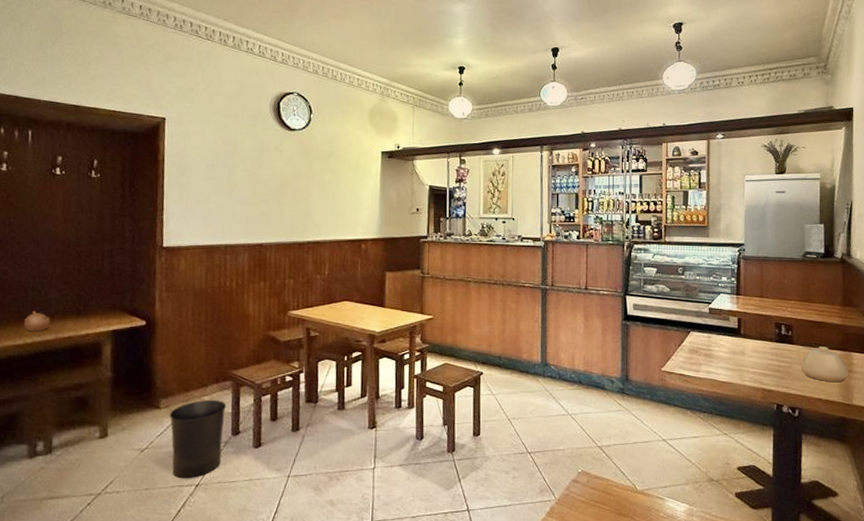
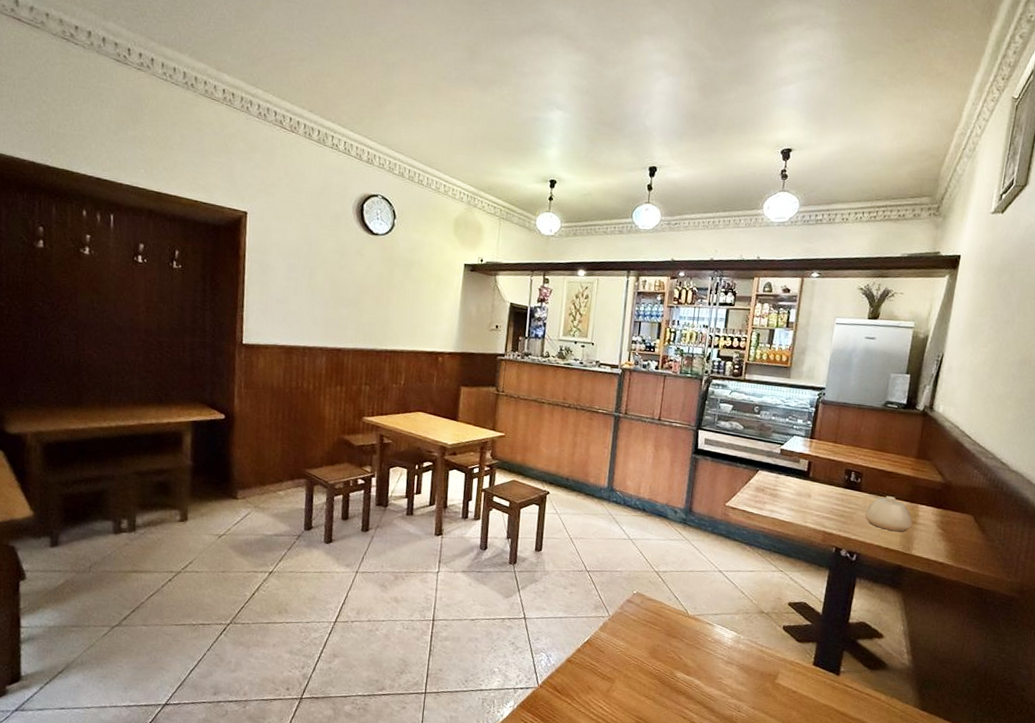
sugar bowl: present [24,310,51,332] -> none [108,395,134,417]
waste bin: present [169,399,227,478] -> none [245,494,301,566]

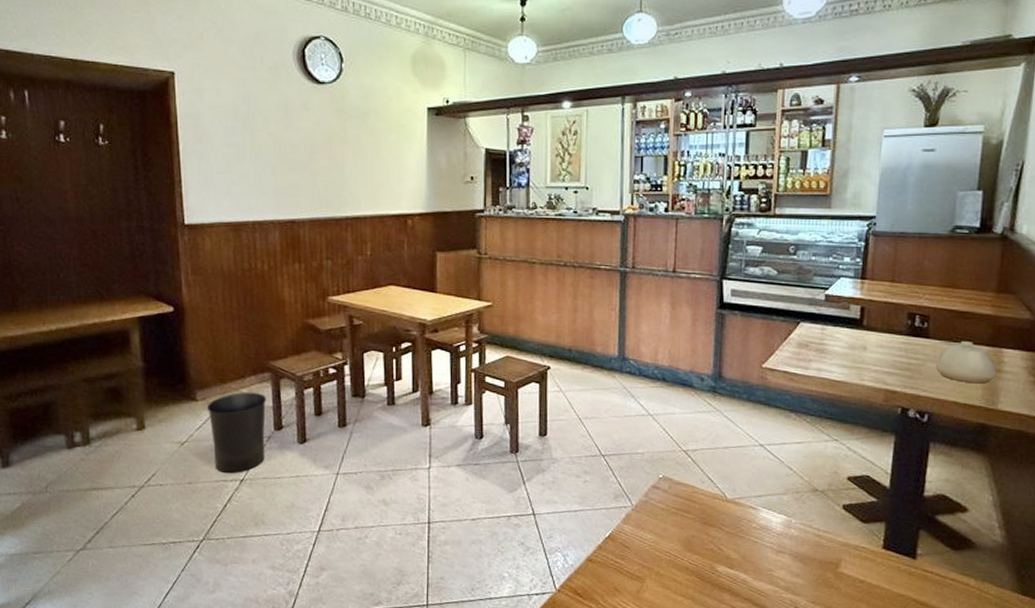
waste bin: none [245,494,301,566] -> present [206,392,267,473]

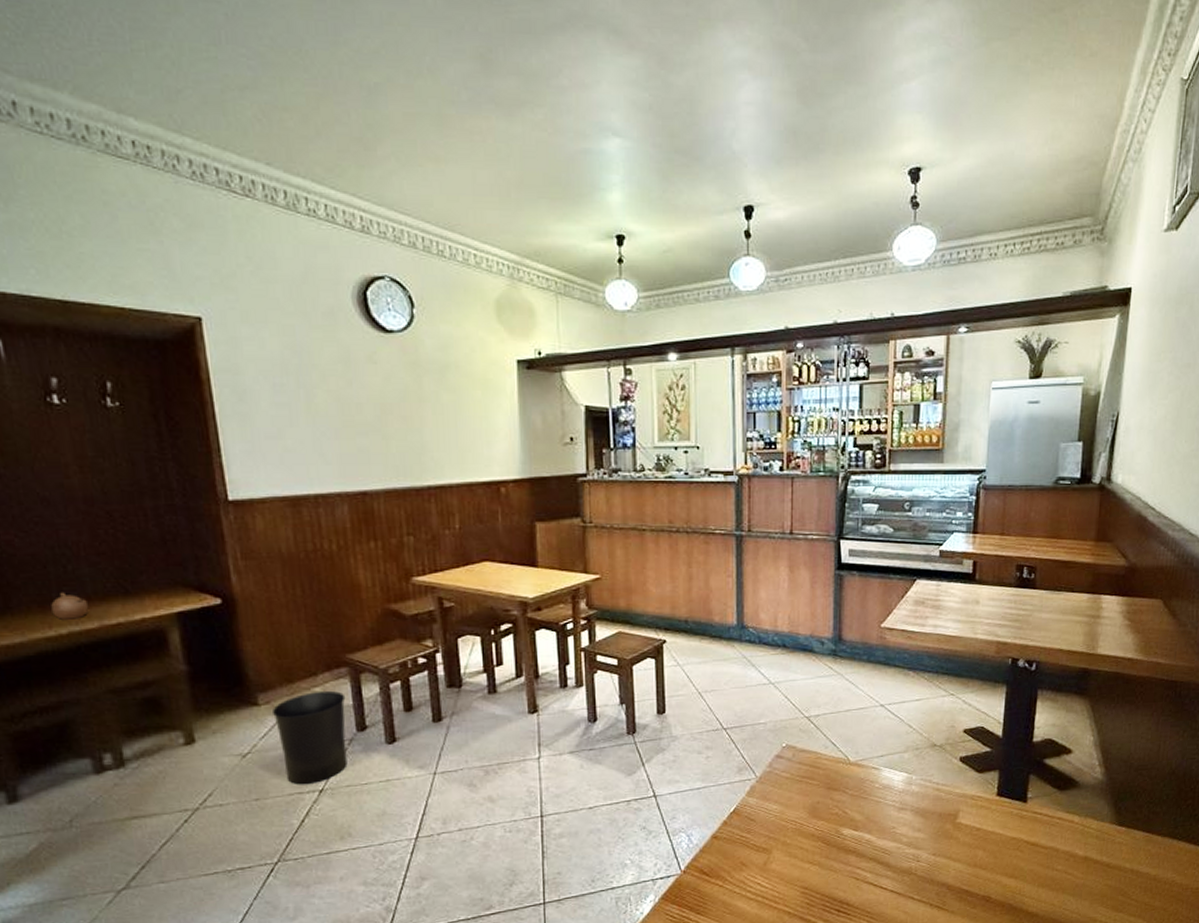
sugar bowl: none [46,295,74,318] -> present [51,592,89,620]
sugar bowl: present [935,341,997,384] -> none [1042,590,1097,630]

